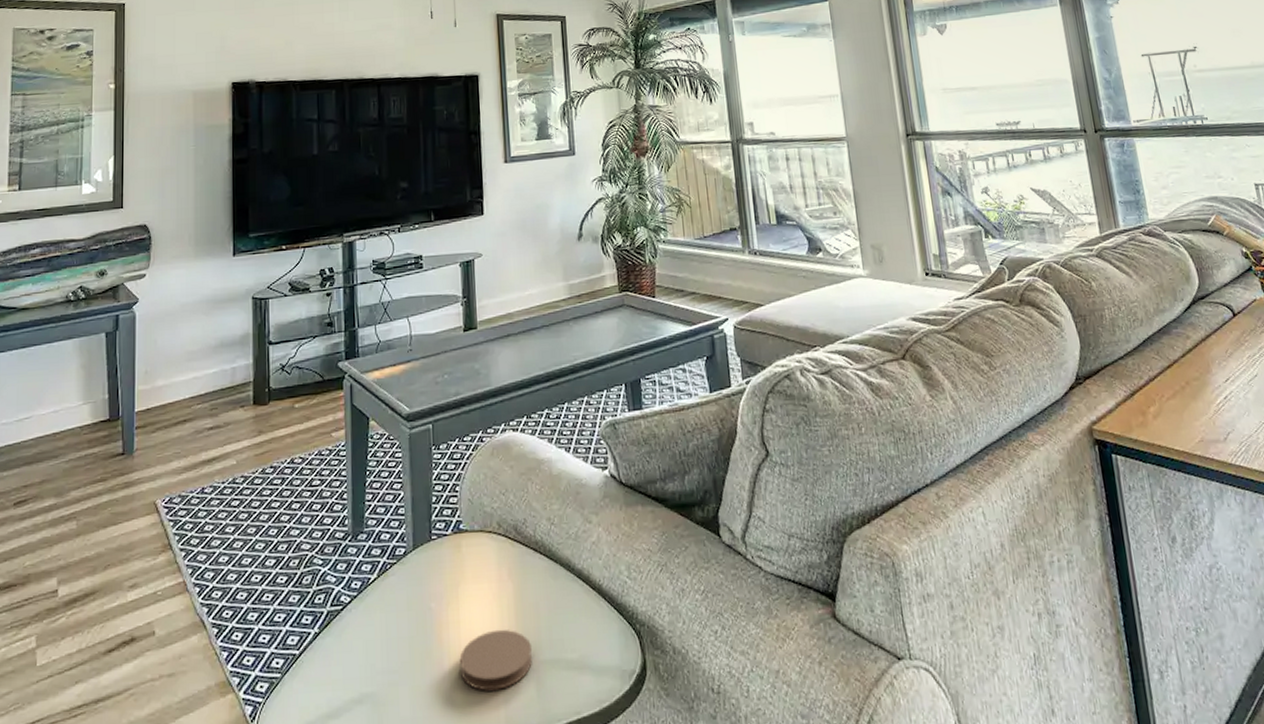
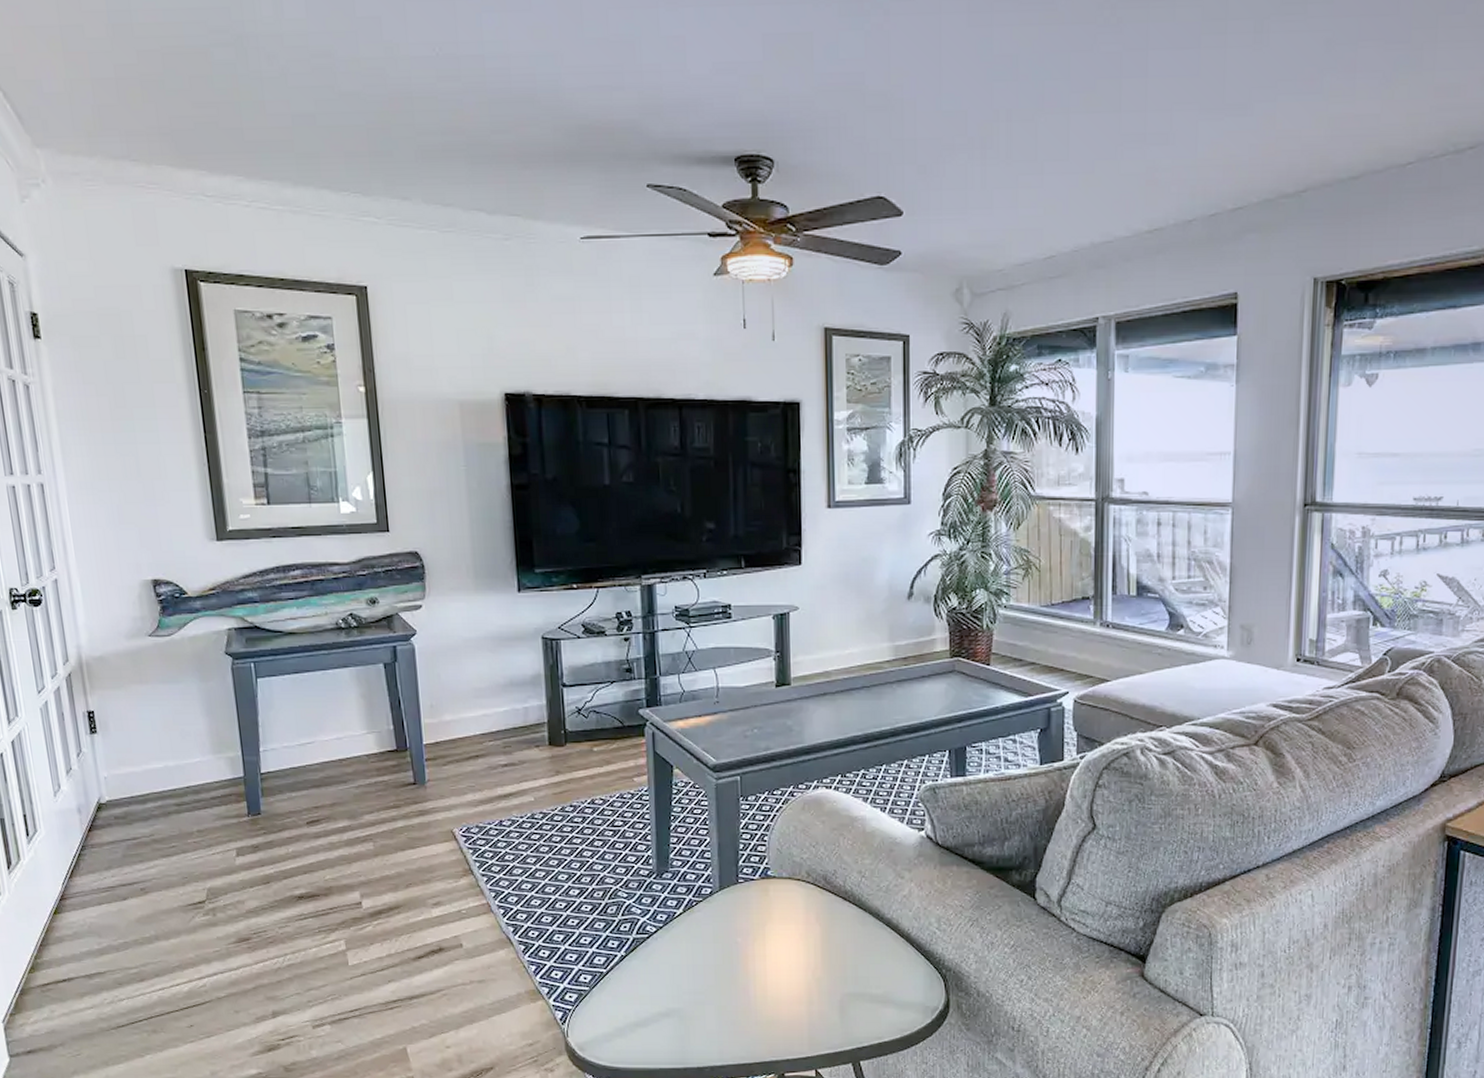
coaster: present [459,629,532,691] -> none [765,964,837,1015]

